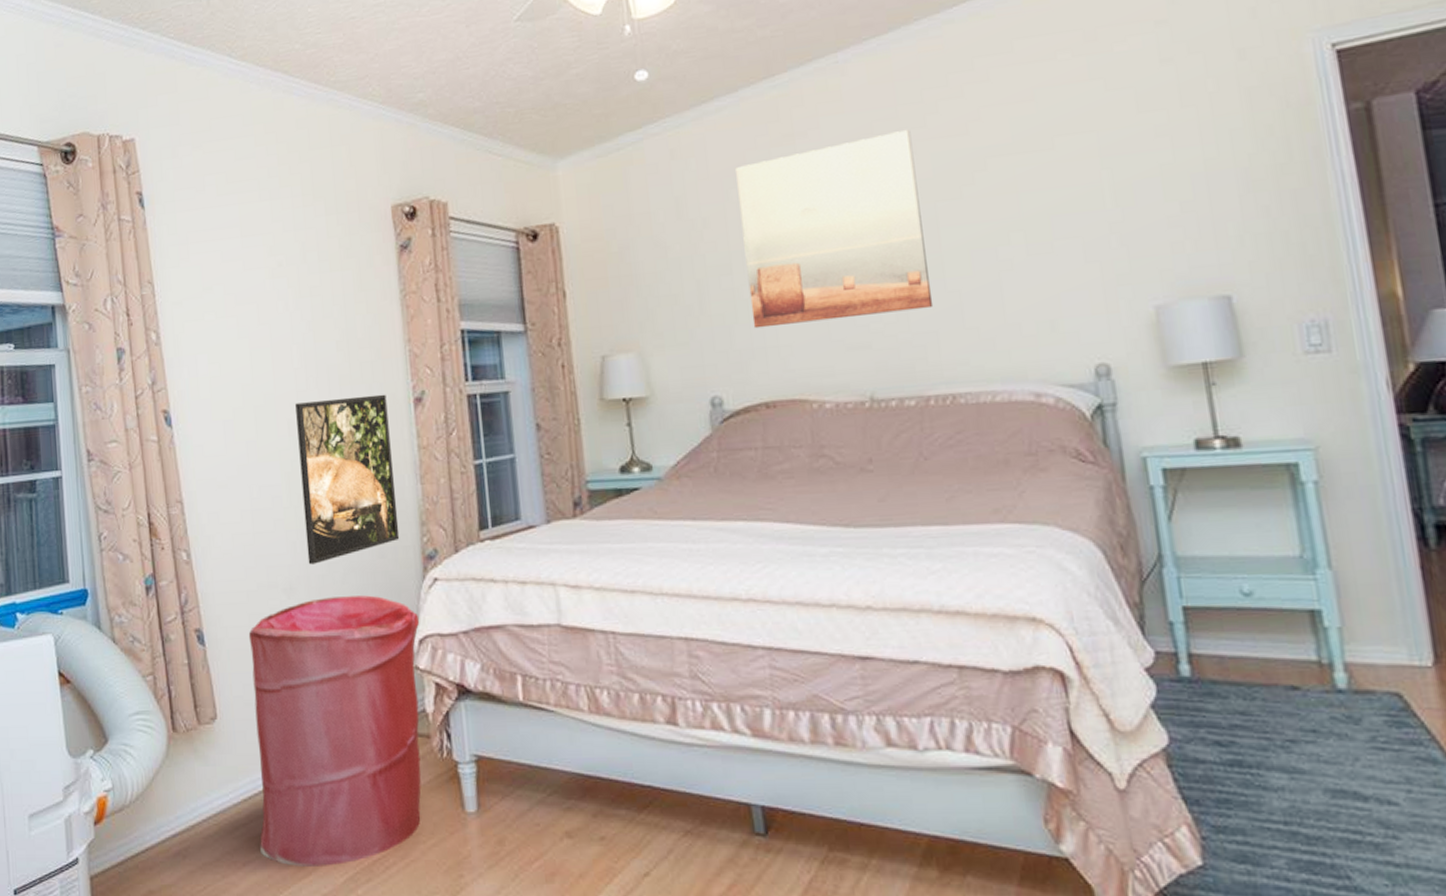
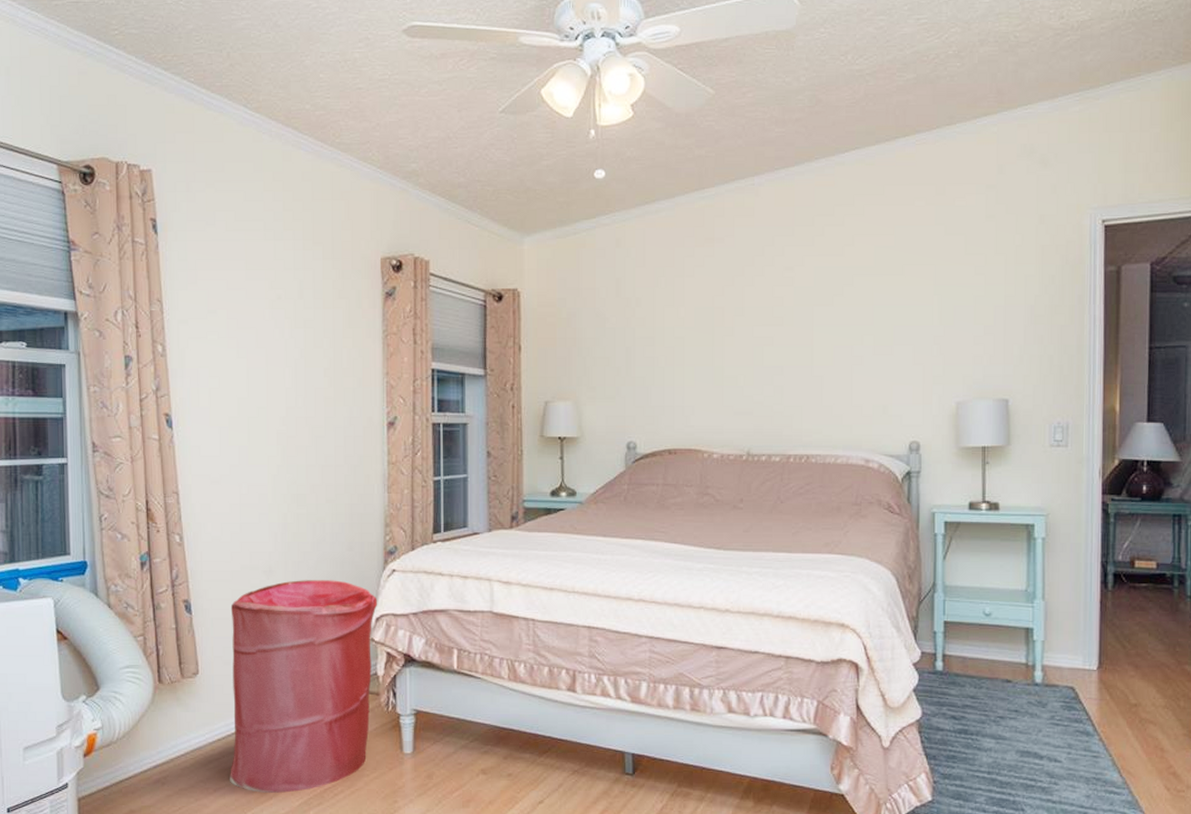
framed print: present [295,394,400,565] -> none [285,416,367,552]
wall art: present [736,130,934,329] -> none [666,247,802,391]

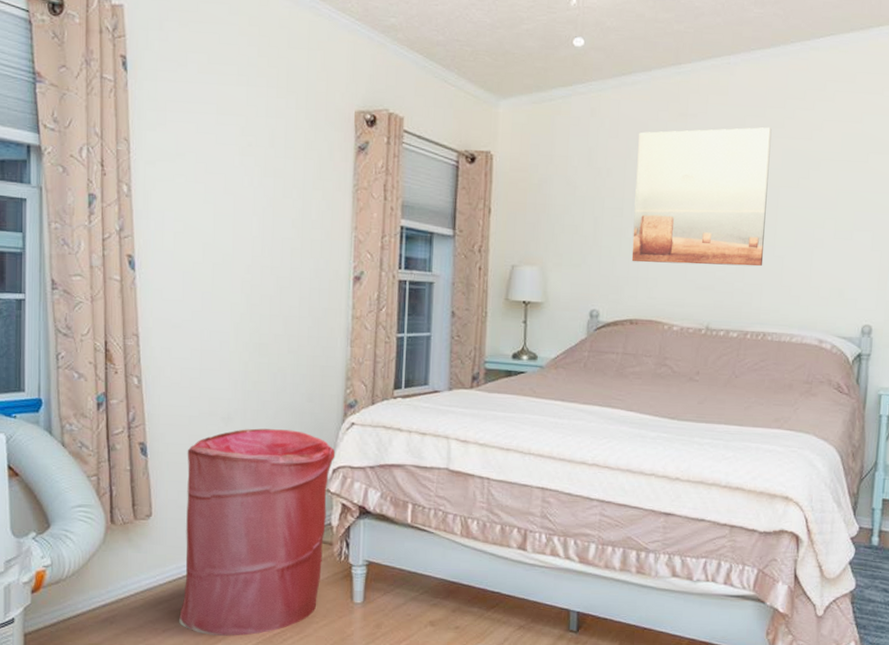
wall art: none [666,247,802,391] -> present [631,127,772,267]

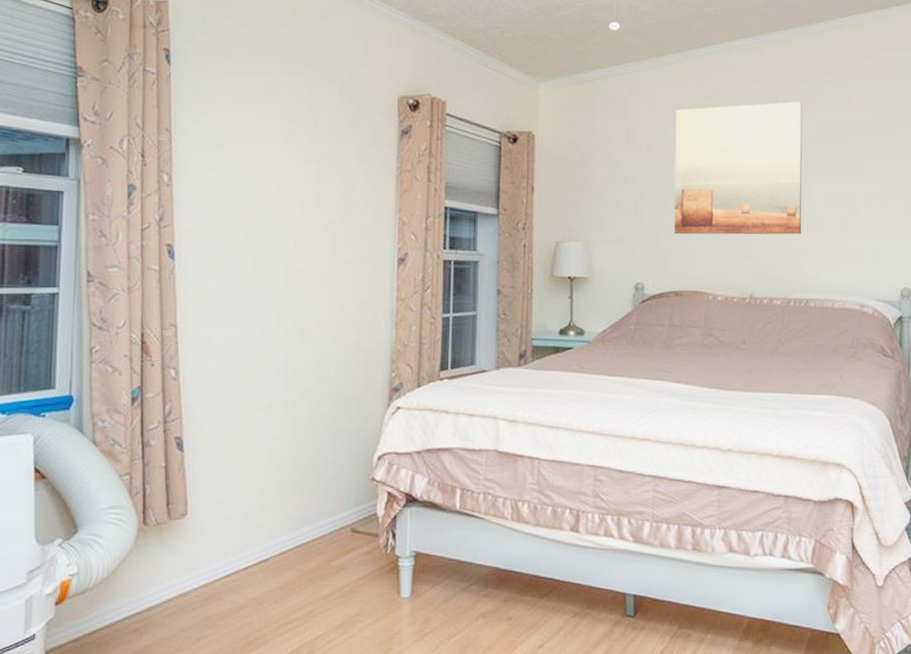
laundry hamper: present [179,428,335,636] -> none [215,417,380,641]

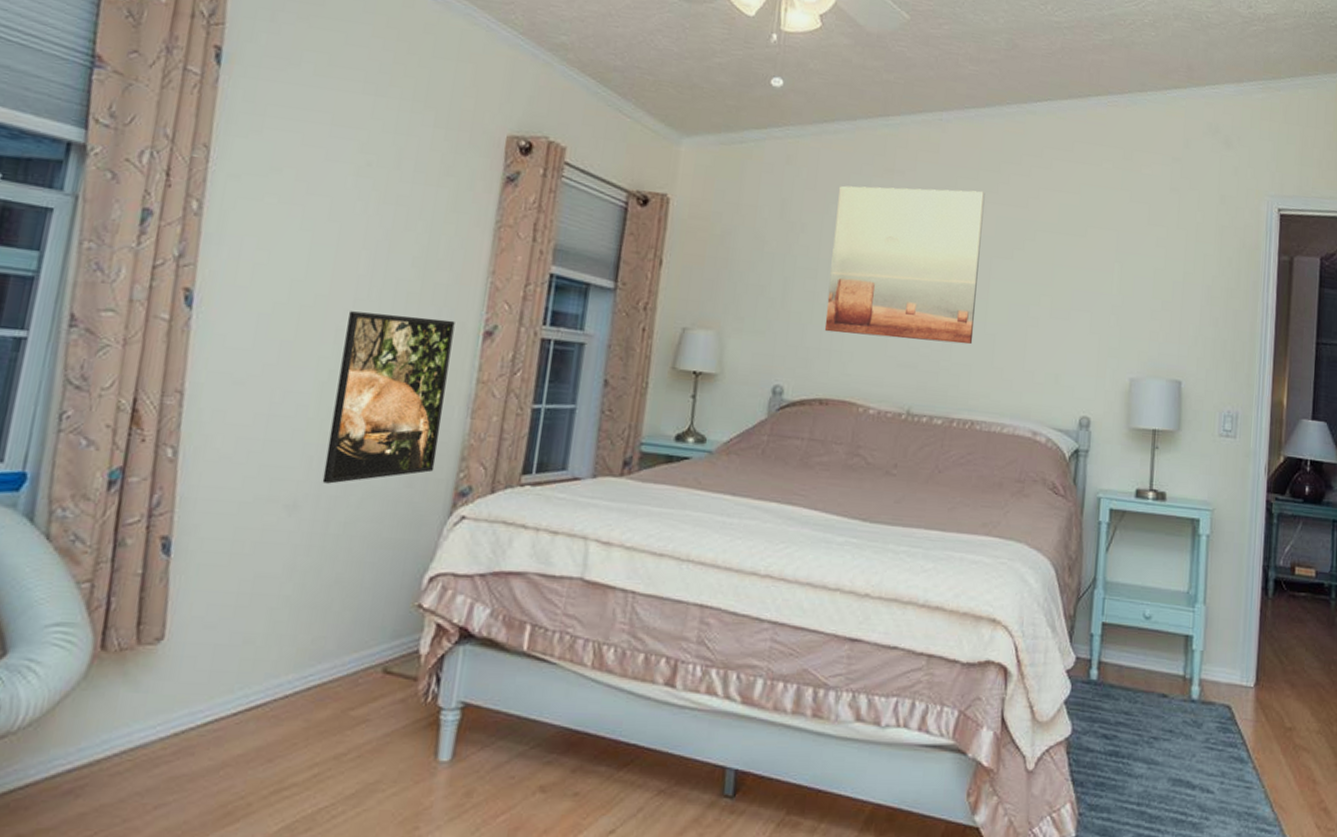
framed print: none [288,251,374,389] -> present [322,311,455,484]

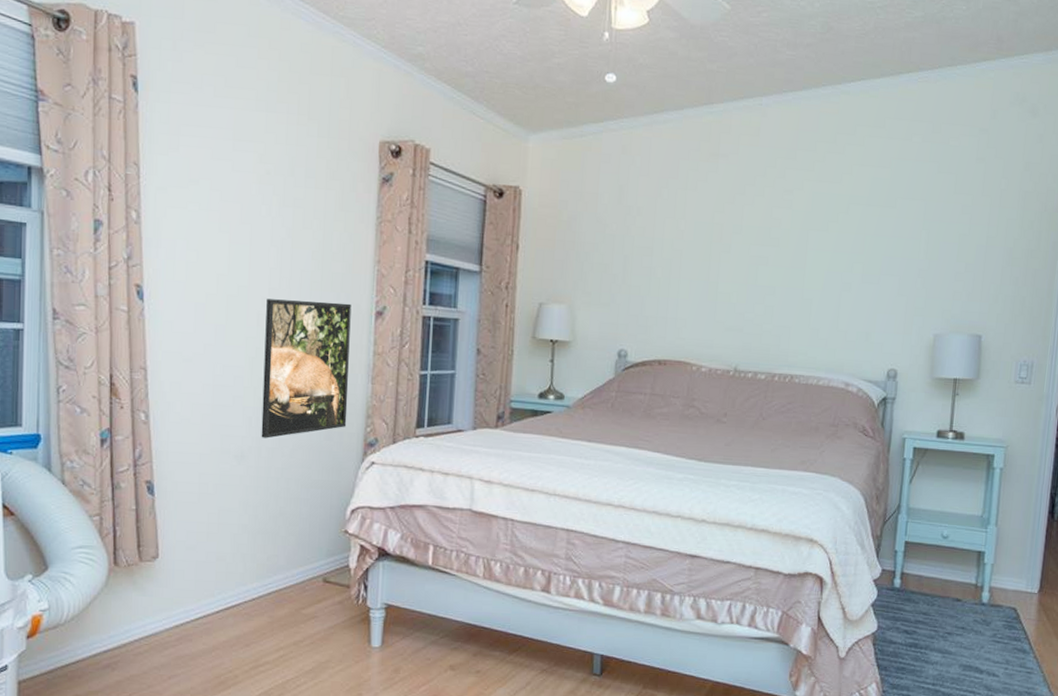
wall art: present [824,185,985,345] -> none [660,169,802,309]

